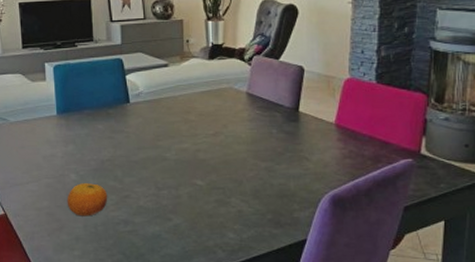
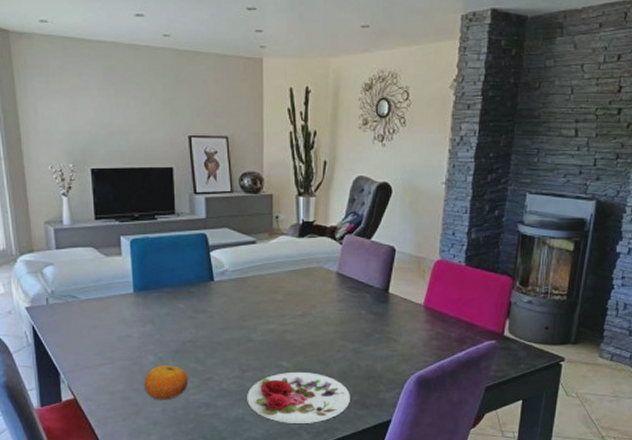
plate: none [163,191,264,241] -> present [247,372,350,423]

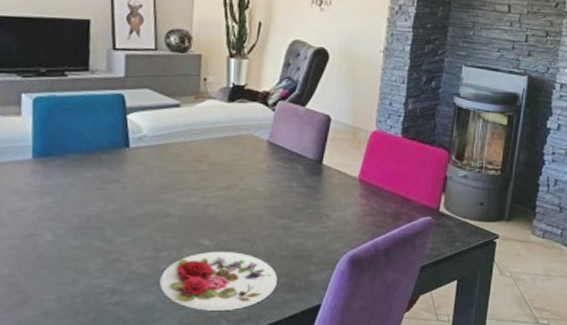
fruit: present [144,364,189,400] -> none [36,243,92,286]

